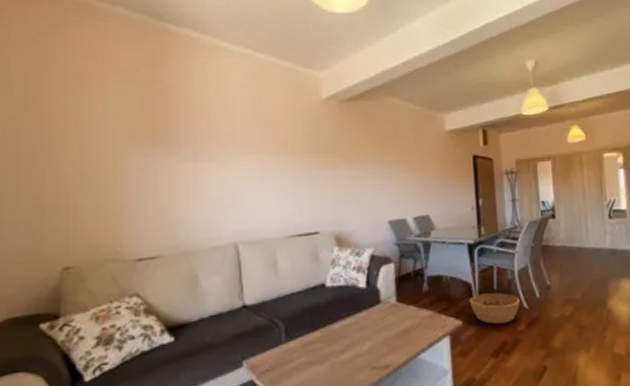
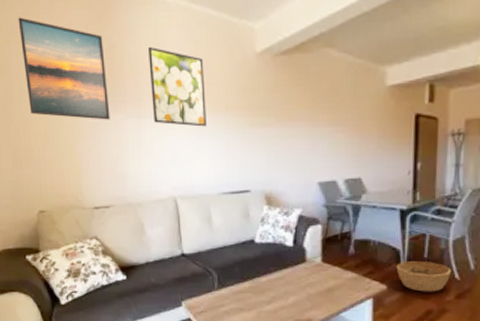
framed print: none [54,56,162,163] -> present [18,17,110,120]
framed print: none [208,90,271,169] -> present [148,46,206,127]

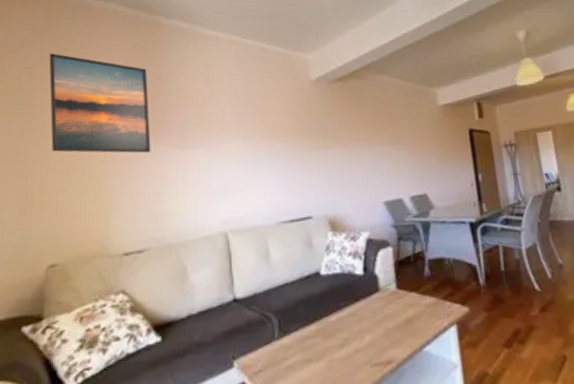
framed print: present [148,46,206,127] -> none [198,77,261,154]
basket: present [396,261,452,292] -> none [475,274,531,310]

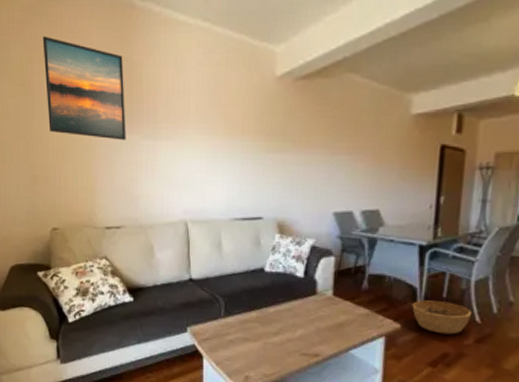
basket: none [475,274,531,310] -> present [412,300,472,335]

